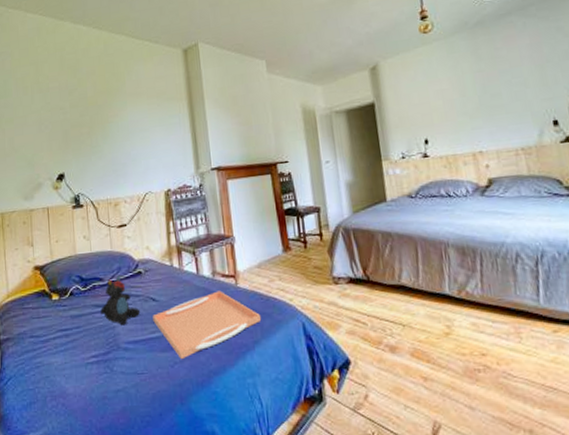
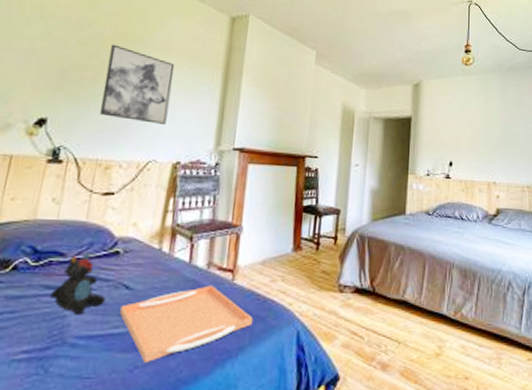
wall art: none [95,100,152,162] -> present [100,44,175,124]

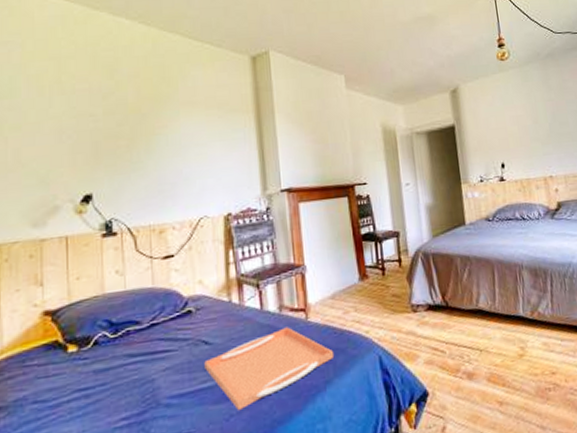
teddy bear: present [50,253,106,315] -> none [135,316,189,377]
wall art: present [100,44,175,124] -> none [138,107,209,182]

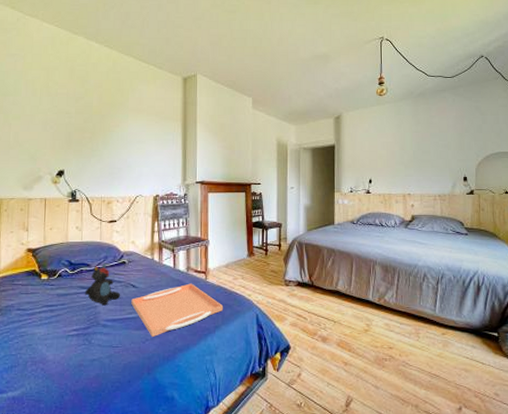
teddy bear: none [135,316,189,377] -> present [85,264,121,306]

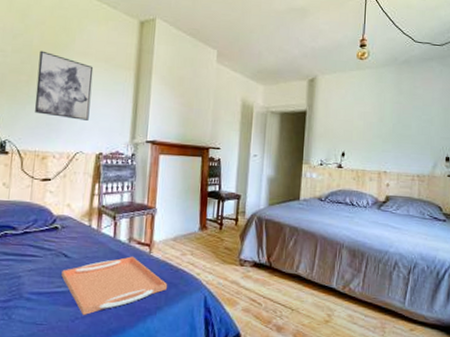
teddy bear: present [85,264,121,306] -> none [8,228,50,276]
wall art: none [98,110,146,168] -> present [34,50,94,121]

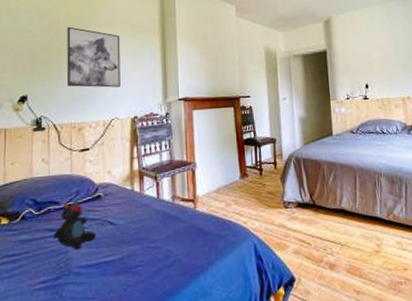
teddy bear: none [8,228,50,276] -> present [54,199,97,250]
serving tray: present [61,256,168,315] -> none [109,214,217,282]

